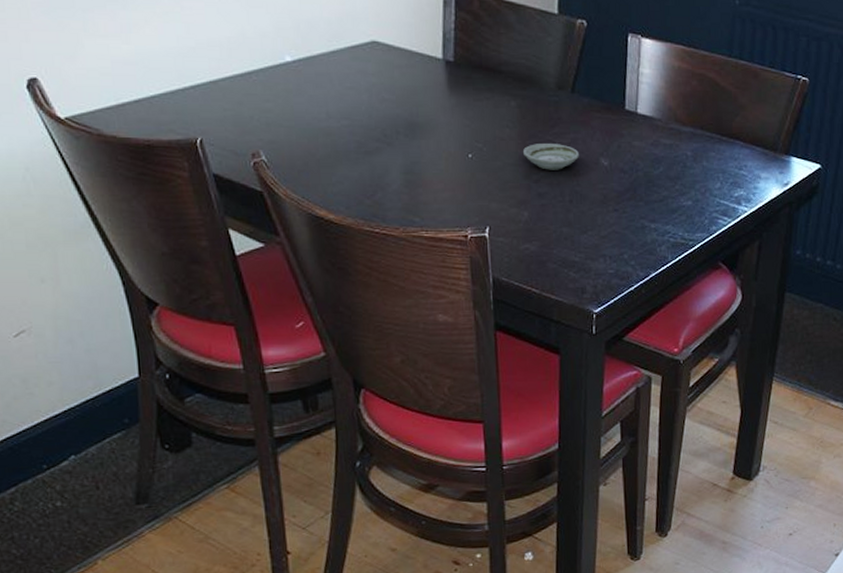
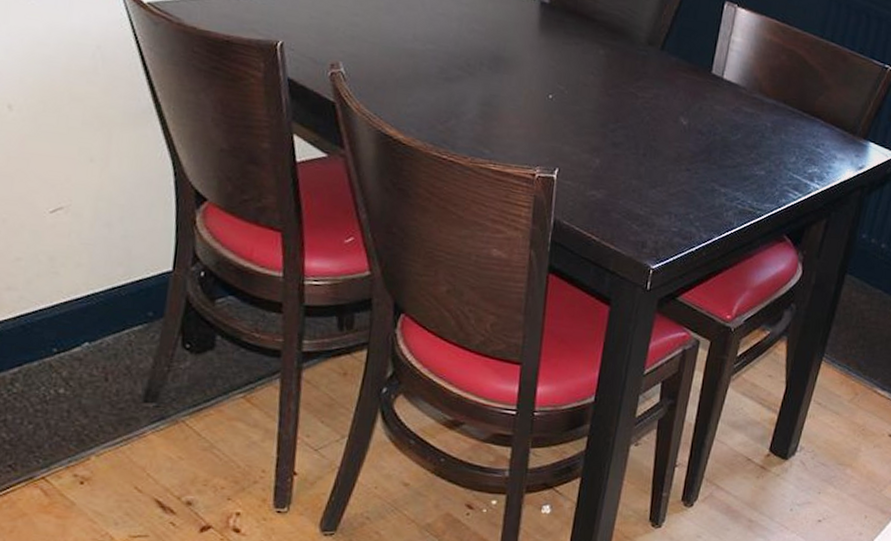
saucer: present [522,144,579,170] -> none [603,94,660,123]

